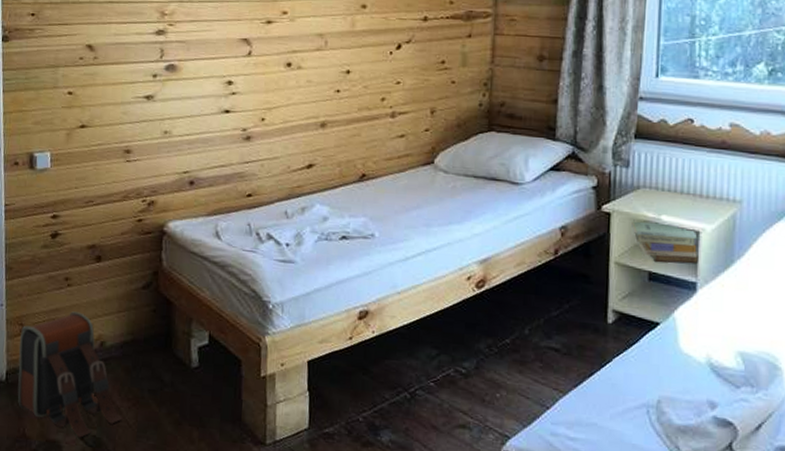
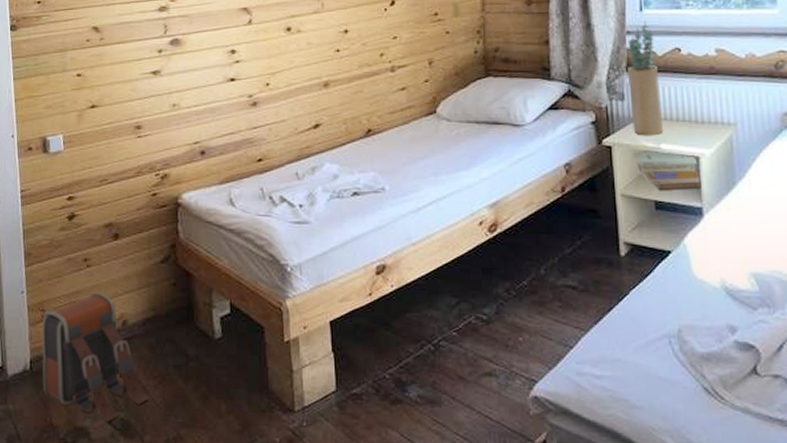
vase: none [634,87,668,207] -> present [626,20,664,136]

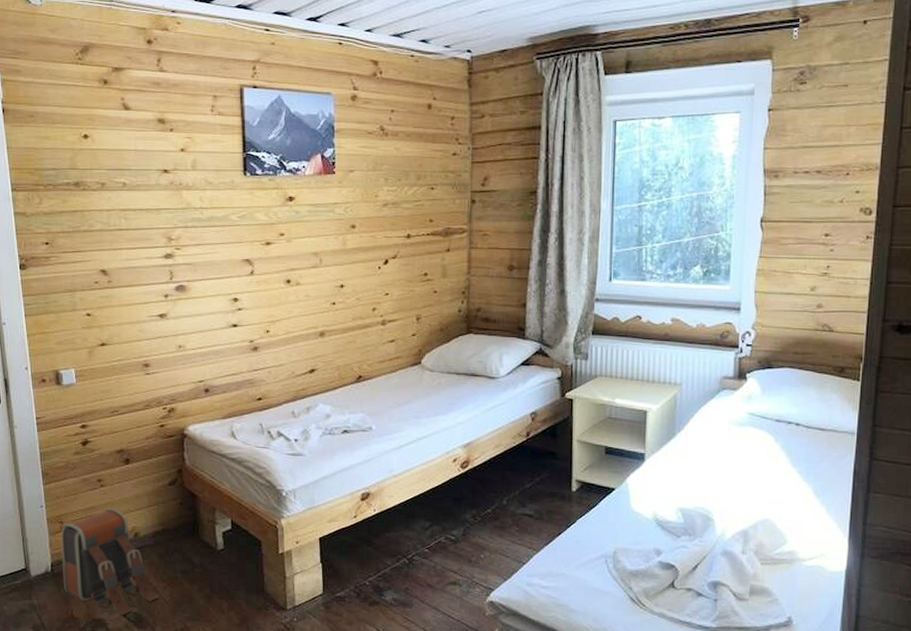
vase: present [626,20,664,136] -> none [592,290,620,392]
books: present [633,152,701,190] -> none [591,405,646,438]

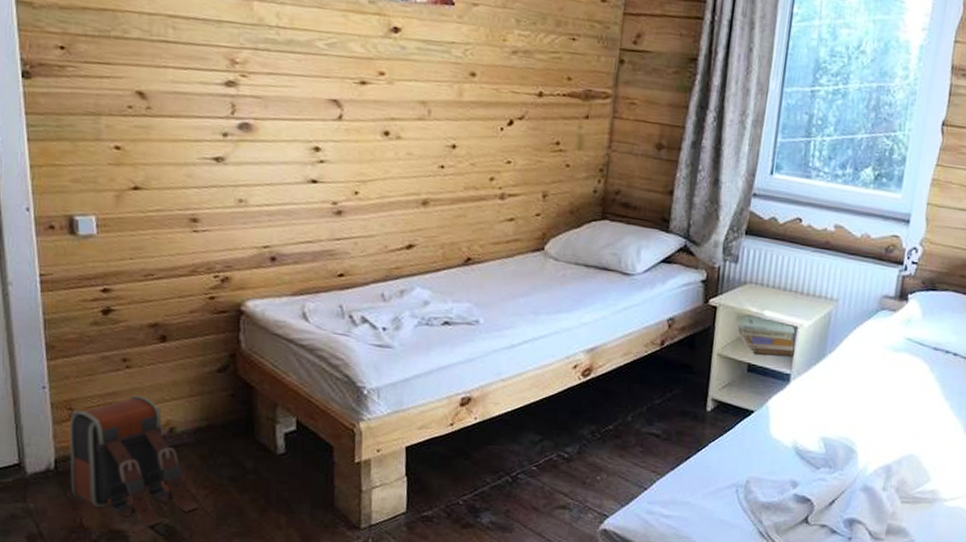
books: none [591,405,646,438] -> present [736,315,795,357]

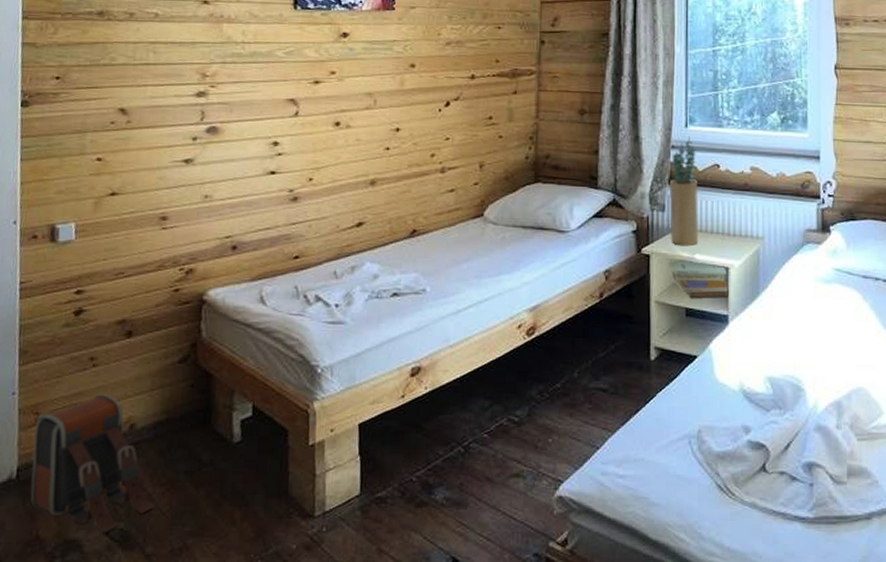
vase: none [740,185,779,302] -> present [669,136,699,247]

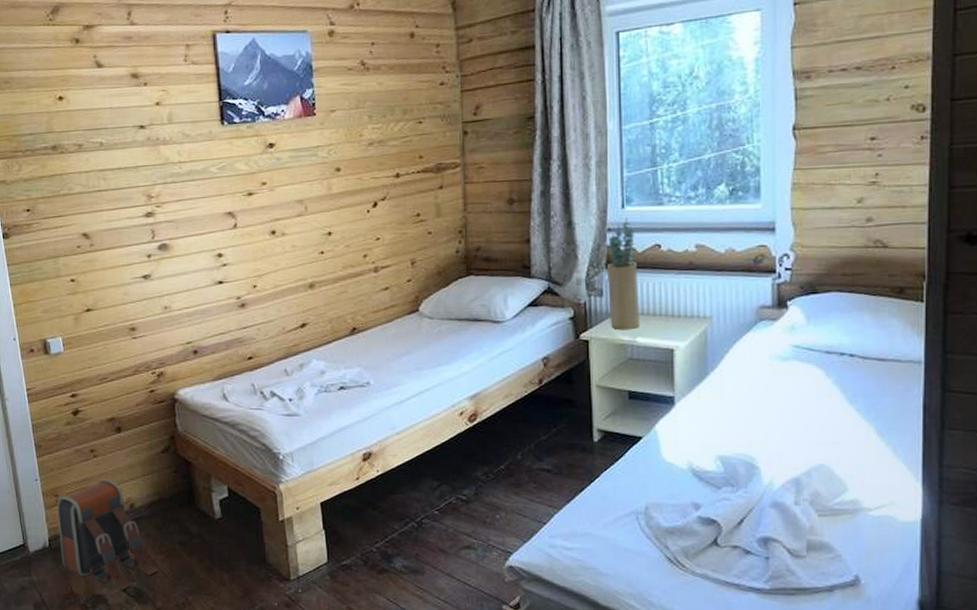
books: present [669,261,729,298] -> none [609,345,674,381]

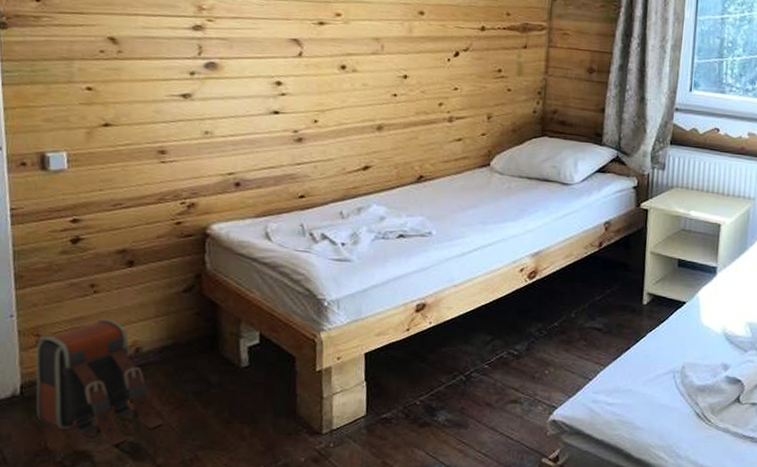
vase: present [606,217,641,331] -> none [668,100,699,204]

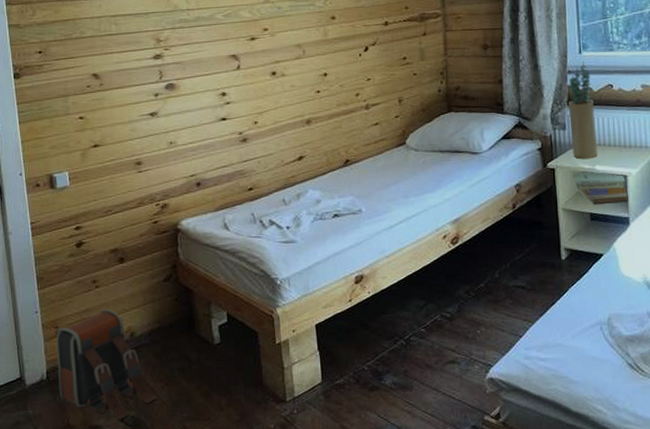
books: none [665,216,719,251] -> present [572,172,628,204]
vase: none [668,100,699,204] -> present [568,61,598,160]

